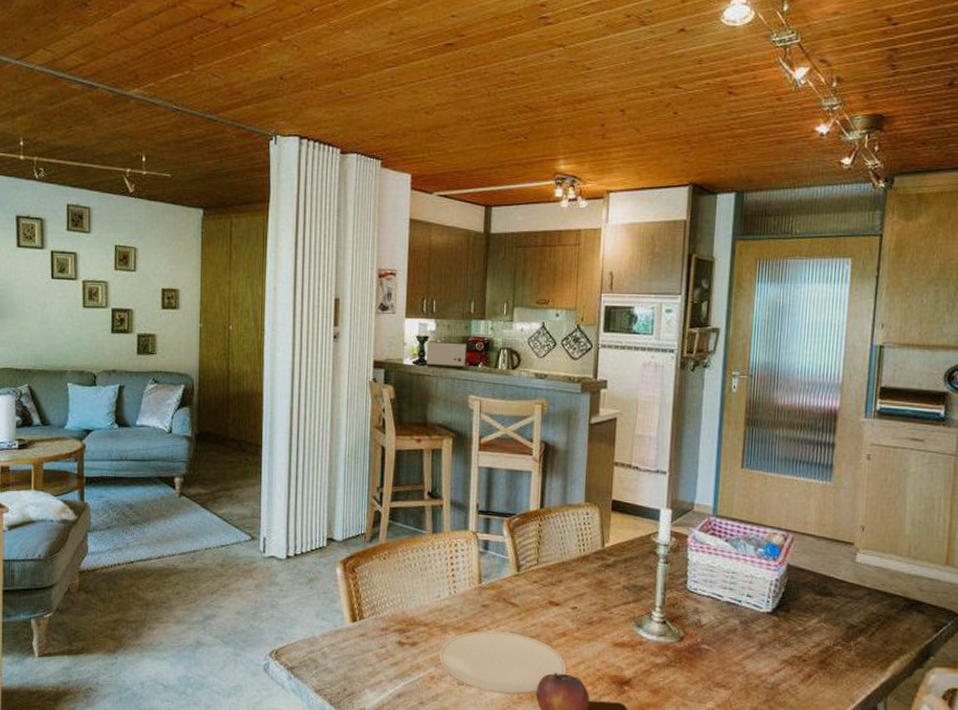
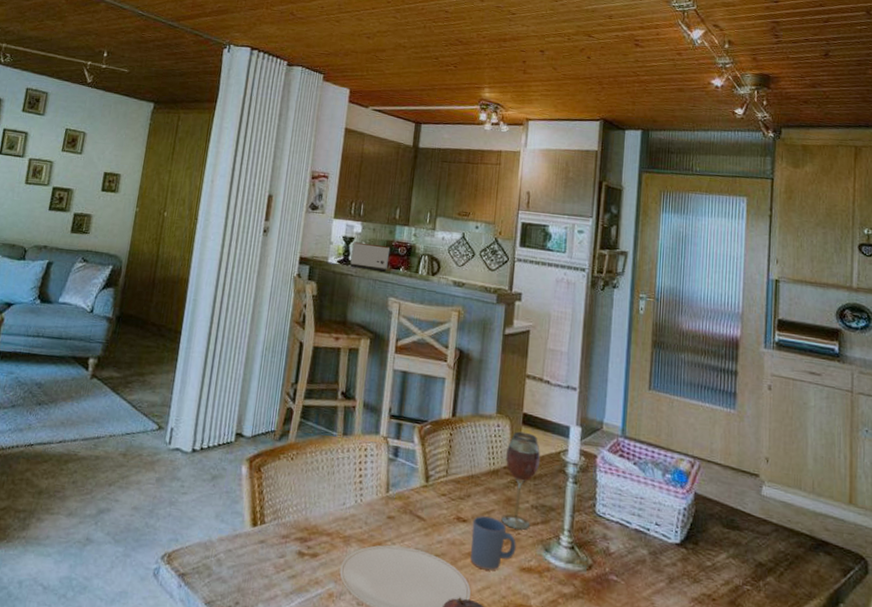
mug: none [564,599,609,648] -> present [470,516,516,571]
wineglass: none [593,518,631,609] -> present [501,431,541,530]

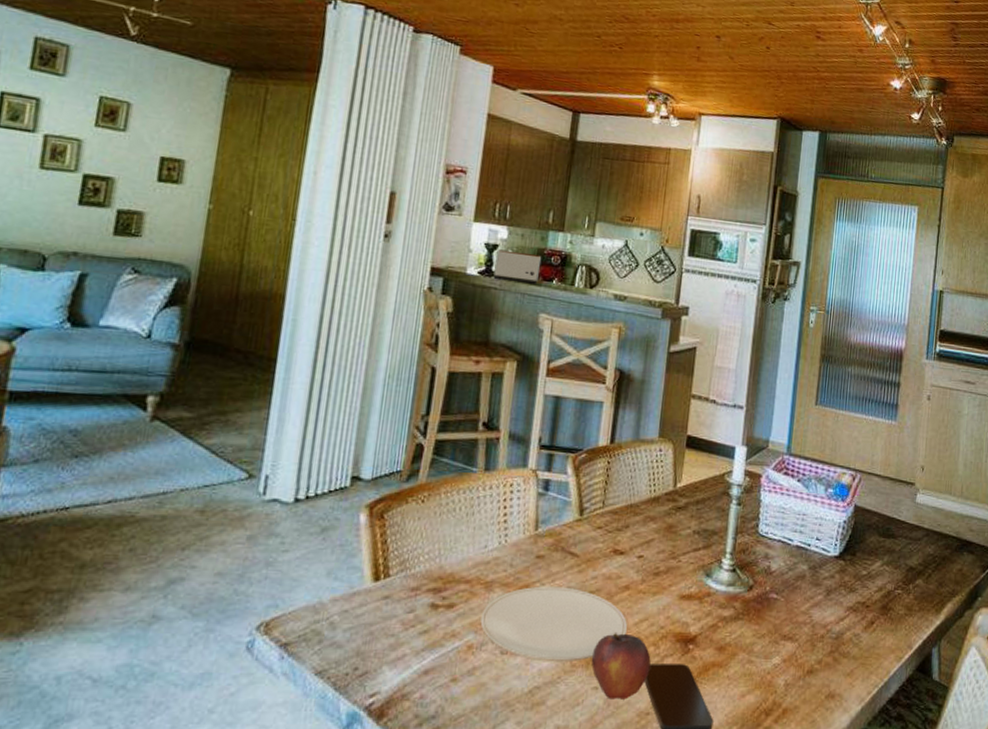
mug: present [470,516,516,571] -> none [628,546,677,602]
wineglass: present [501,431,541,530] -> none [661,455,705,557]

